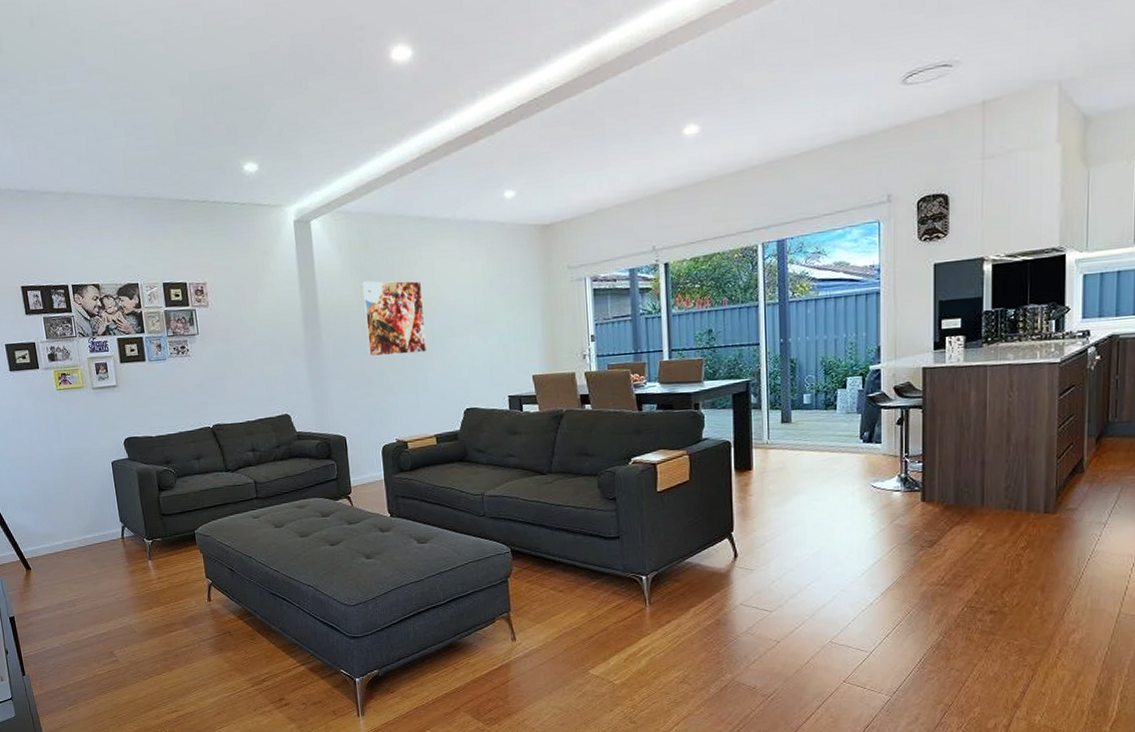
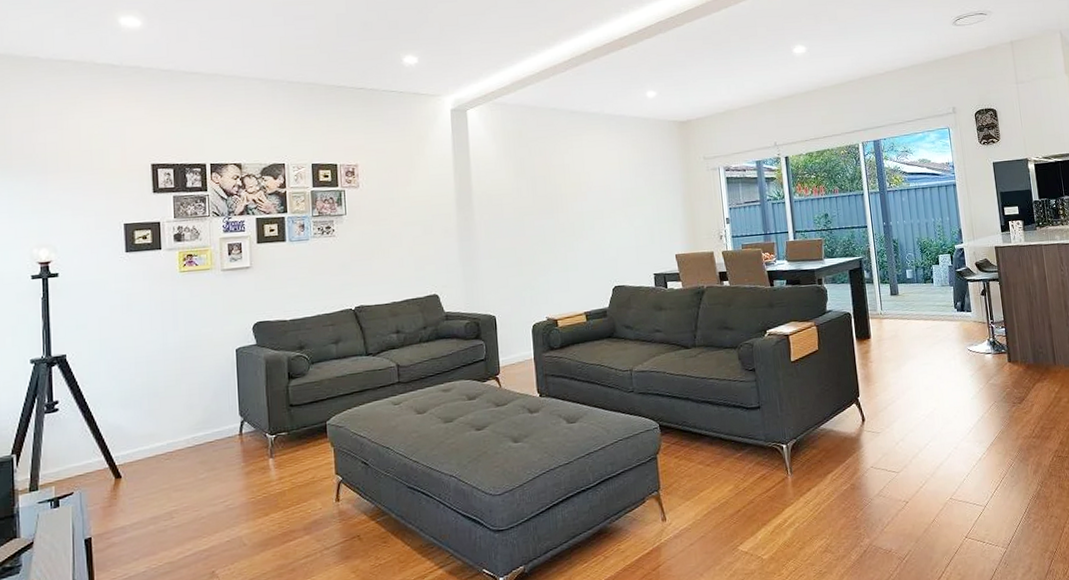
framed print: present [361,281,427,357] -> none [515,166,578,238]

